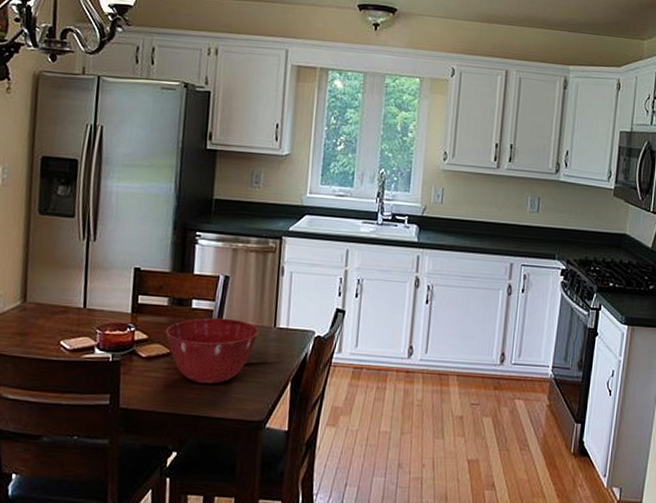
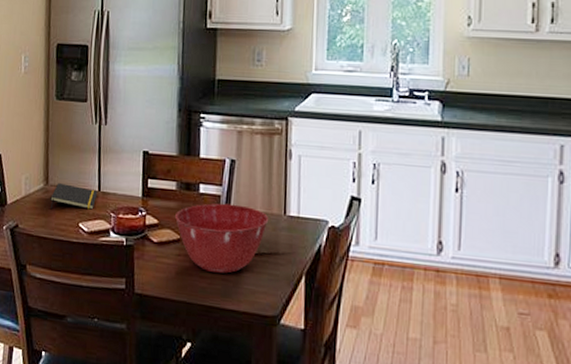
notepad: none [28,300,83,328] -> present [50,183,98,210]

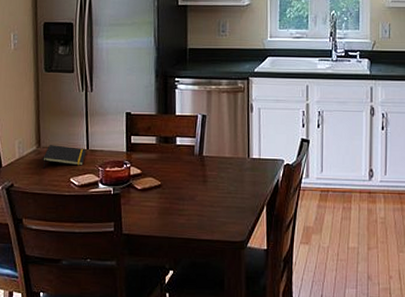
mixing bowl: present [175,203,269,274] -> none [156,152,236,210]

